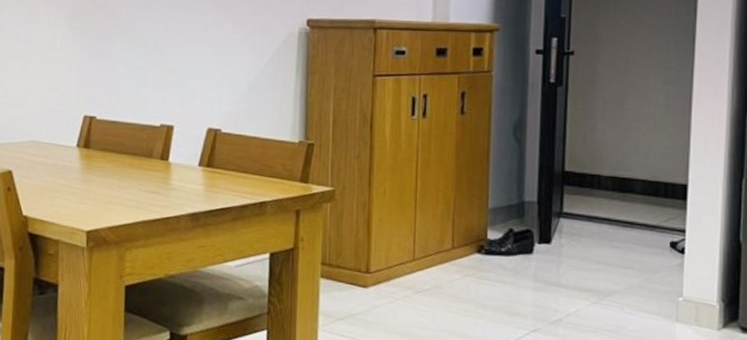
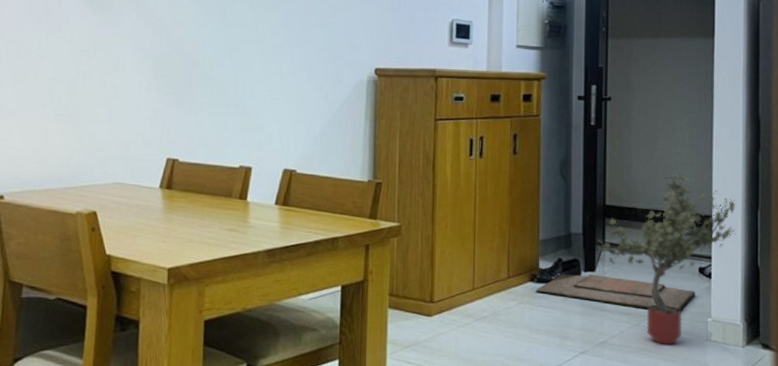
doormat: none [482,245,665,289] -> present [535,274,695,311]
potted tree: none [552,137,717,326] -> present [596,173,736,346]

